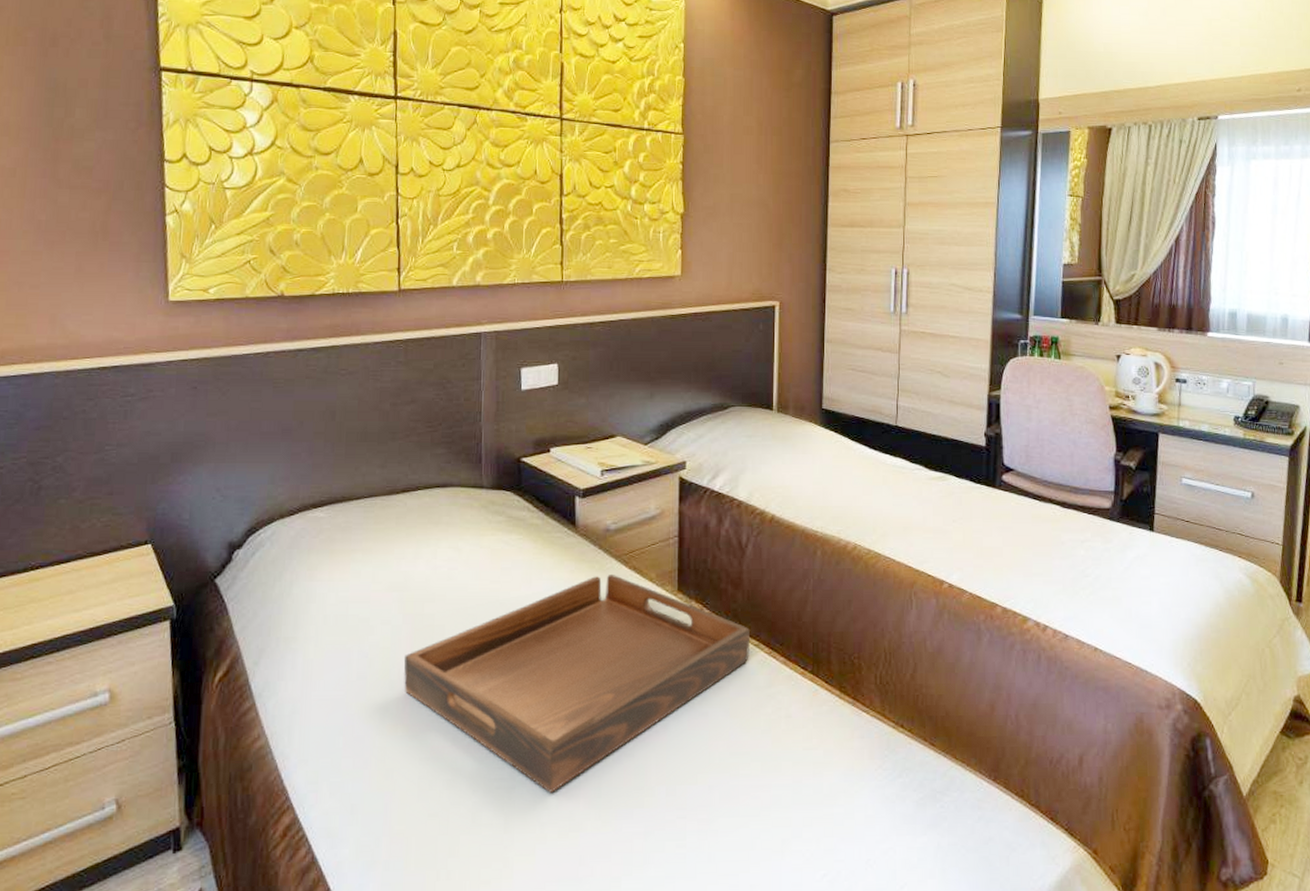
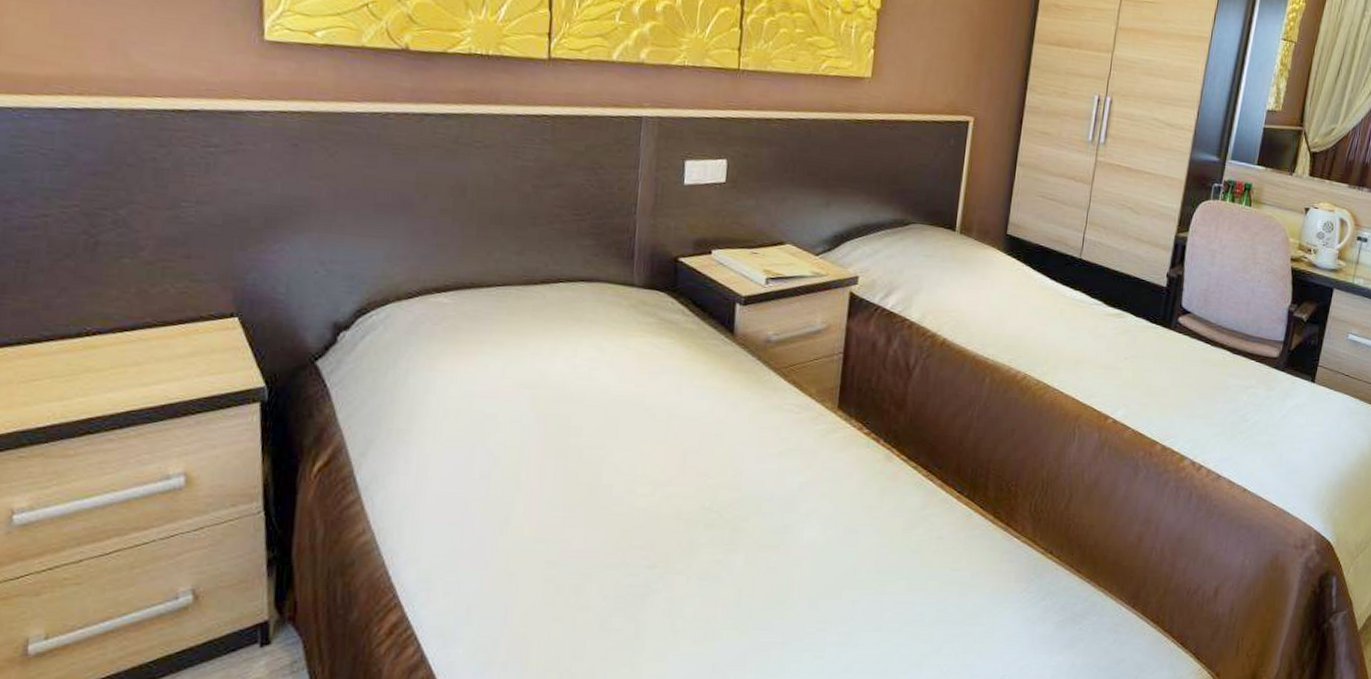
serving tray: present [403,573,750,793] -> none [533,386,909,601]

